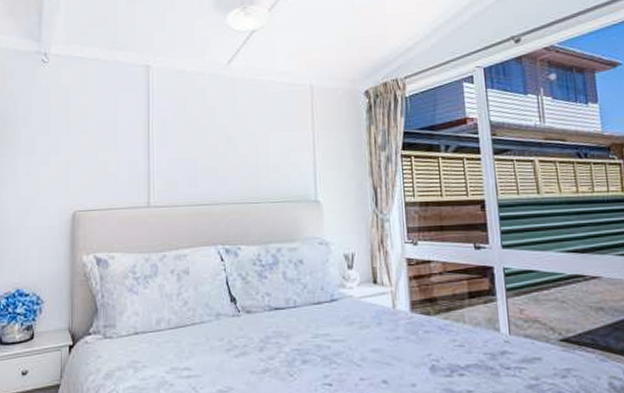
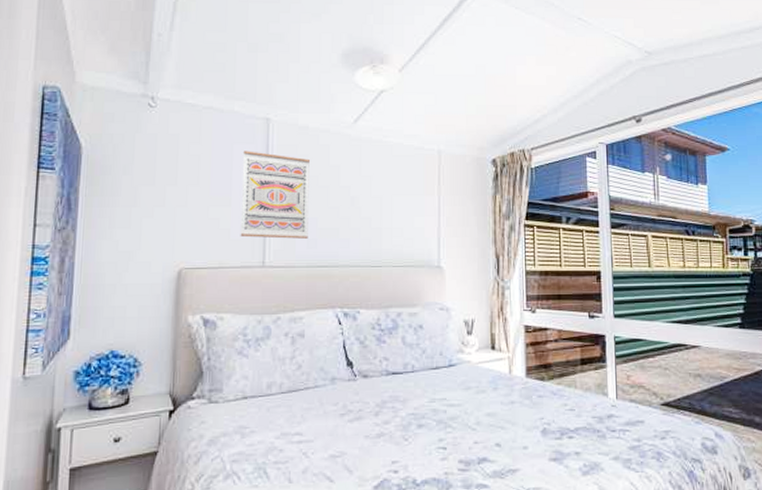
wall art: none [126,97,189,180] -> present [240,151,310,239]

